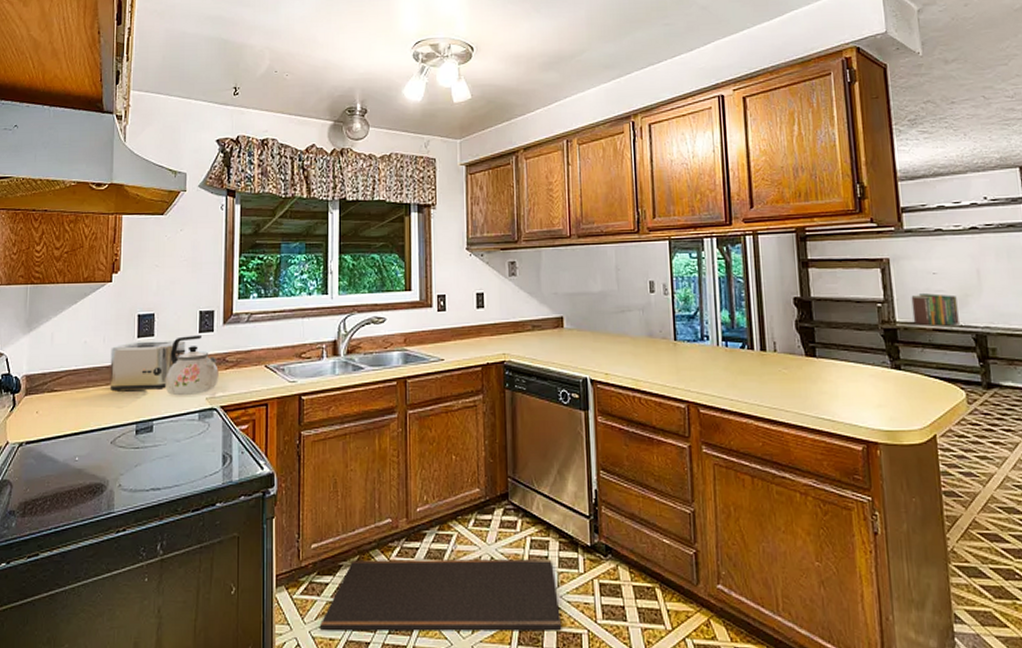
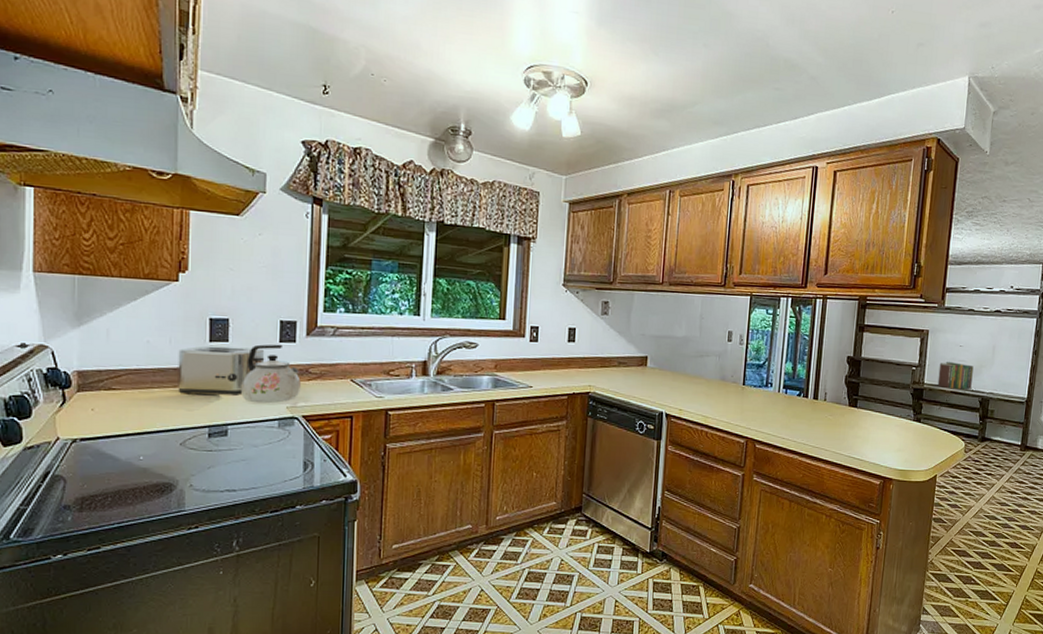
door mat: present [320,559,562,631] -> none [398,559,618,619]

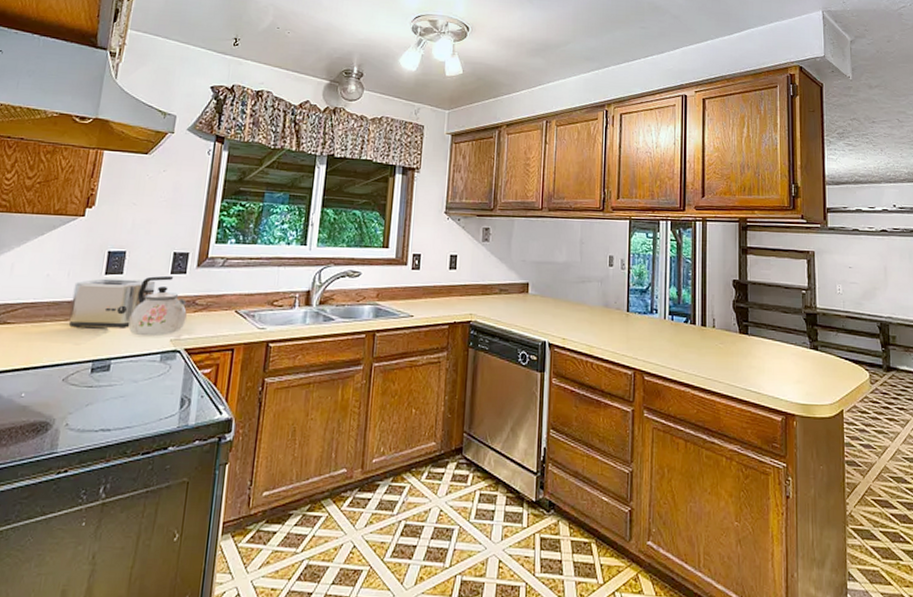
books: present [937,362,974,390] -> none [830,284,868,315]

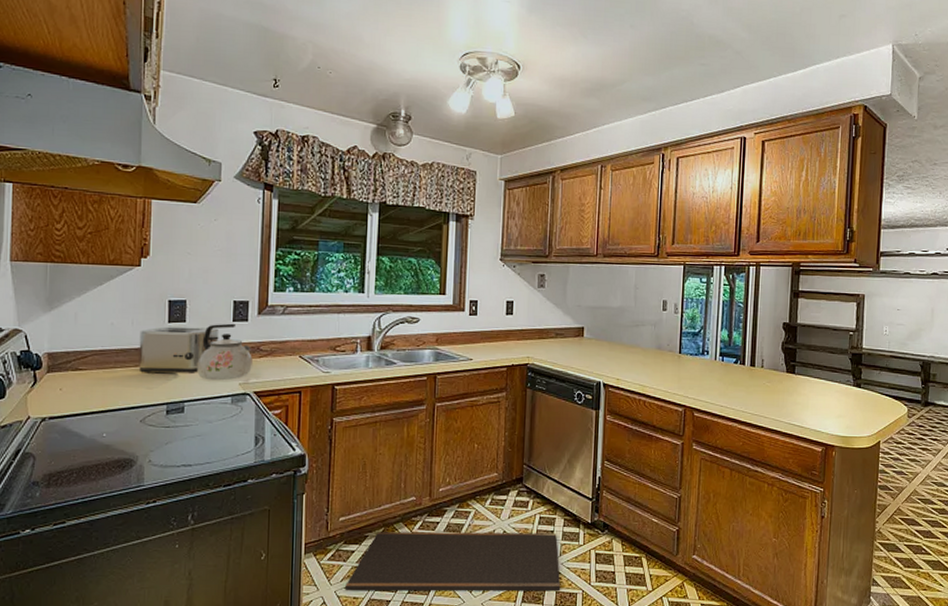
door mat: none [263,509,502,583] -> present [345,532,561,591]

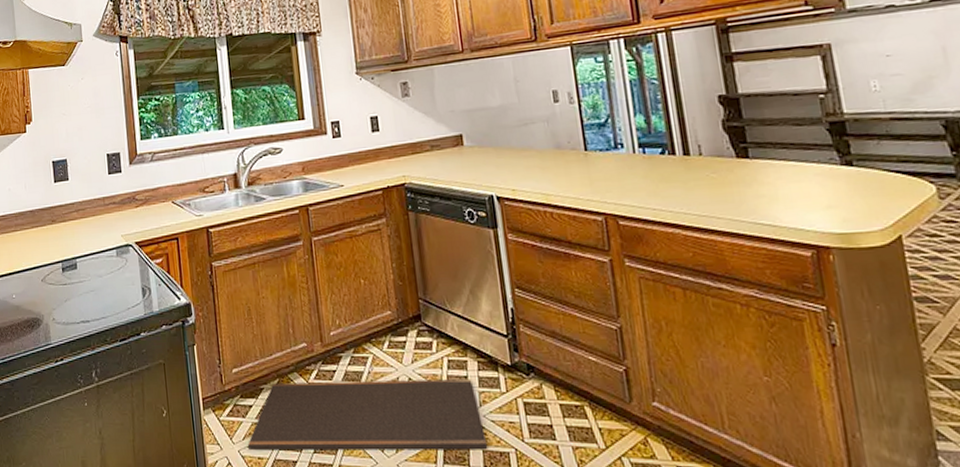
toaster: present [139,326,220,374] -> none [32,182,99,234]
kettle: present [196,323,254,381] -> none [82,176,132,235]

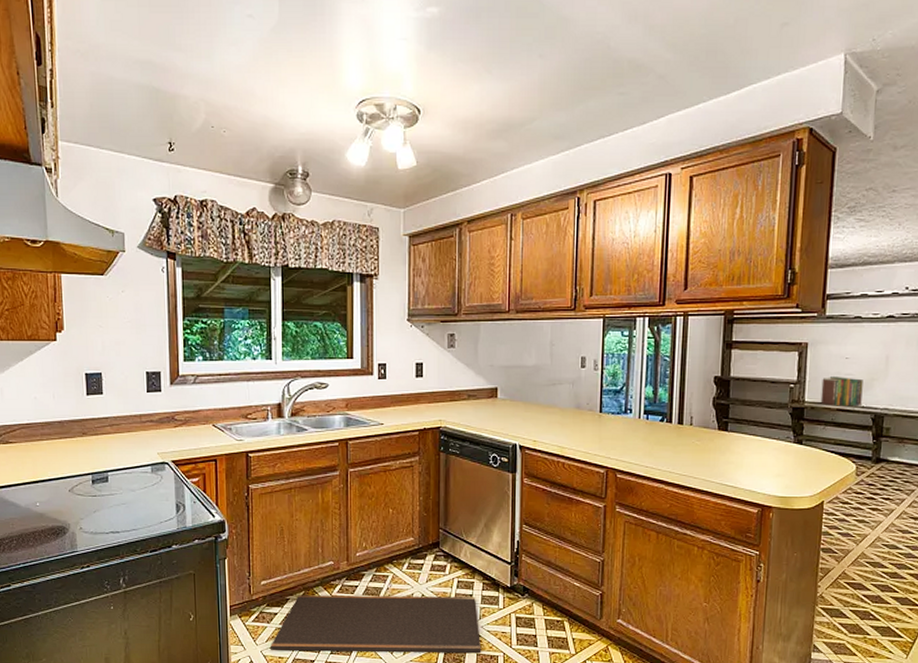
books: none [860,78,924,116] -> present [820,377,863,407]

